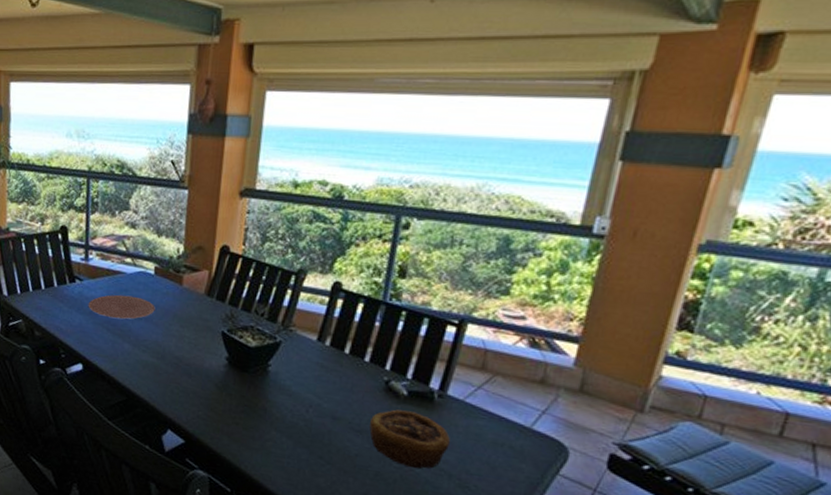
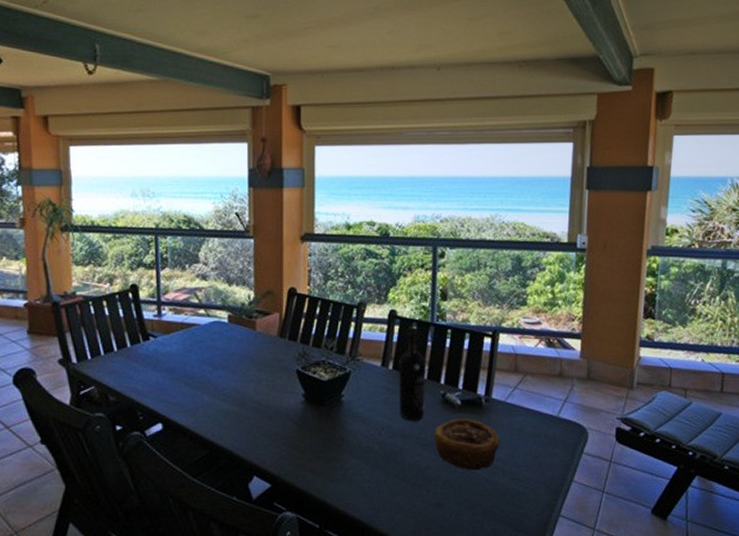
plate: present [88,294,155,319] -> none [164,346,232,372]
wine bottle: none [332,302,371,405] -> present [399,326,427,421]

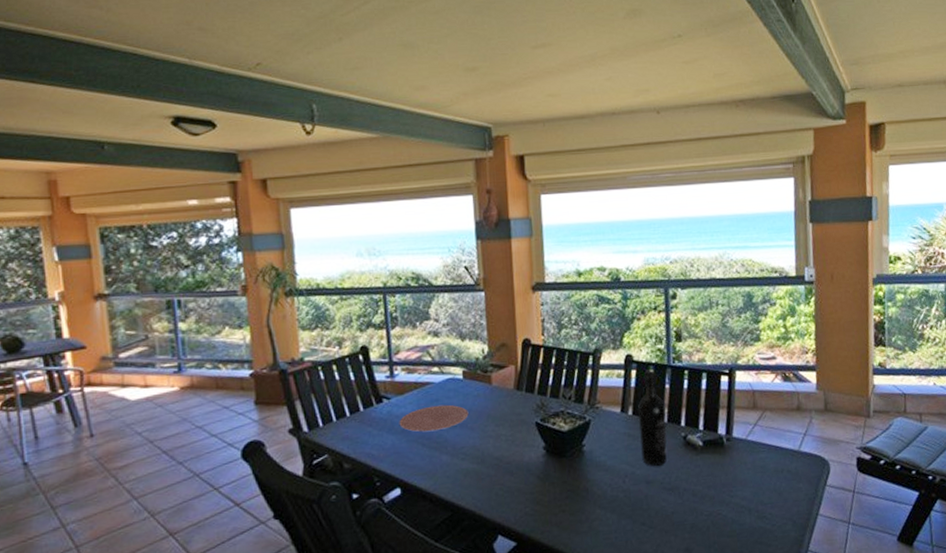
plate: none [164,346,232,372] -> present [399,404,469,432]
pastry: present [434,419,499,471] -> none [678,459,744,512]

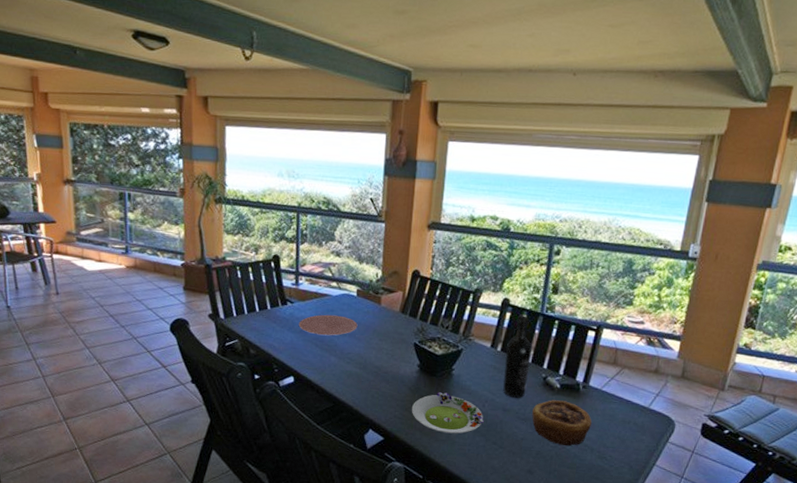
salad plate: none [543,474,627,523] -> present [411,392,484,434]
pastry: none [678,459,744,512] -> present [532,400,592,446]

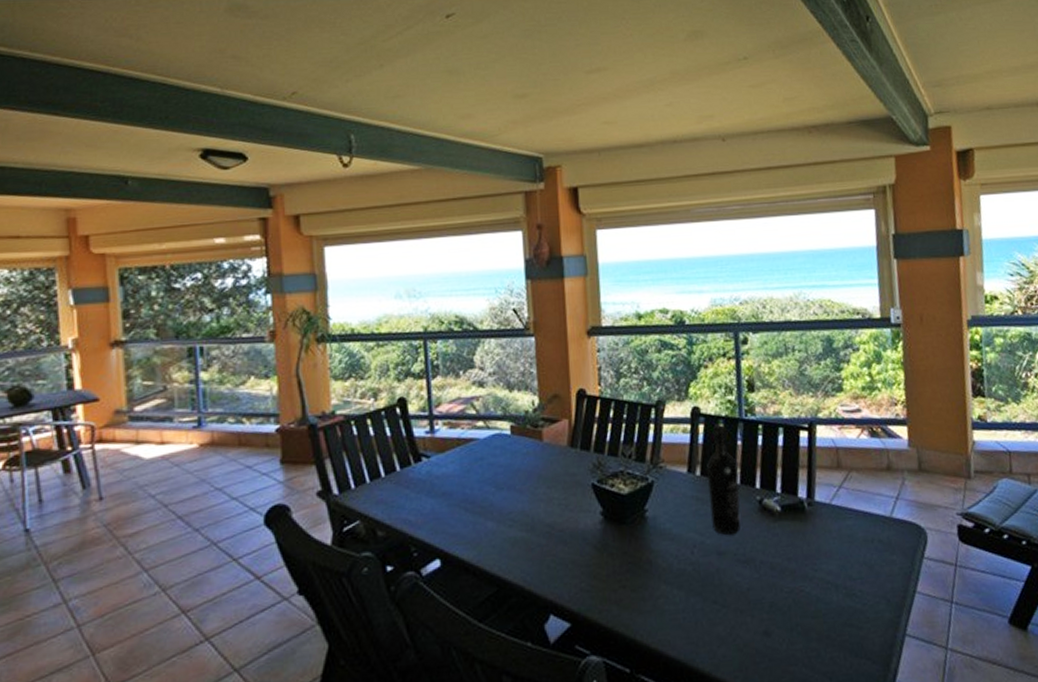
plate: present [298,314,358,336] -> none [439,463,517,495]
salad plate: present [411,392,484,434] -> none [601,544,696,601]
pastry: present [532,400,592,446] -> none [753,527,829,589]

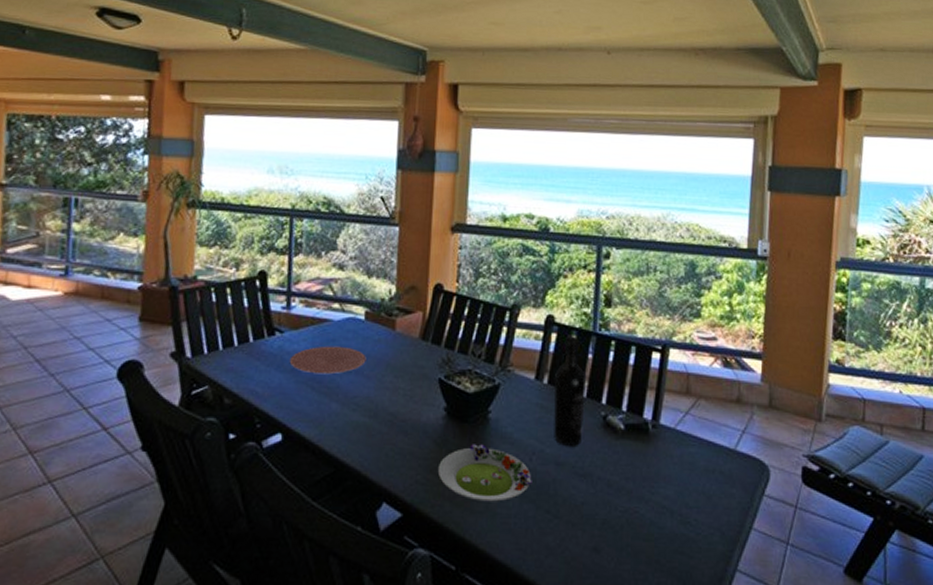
plate: none [439,463,517,495] -> present [289,346,366,375]
salad plate: none [601,544,696,601] -> present [437,444,532,502]

